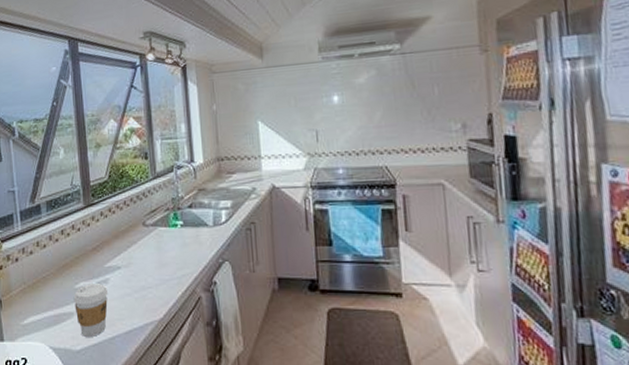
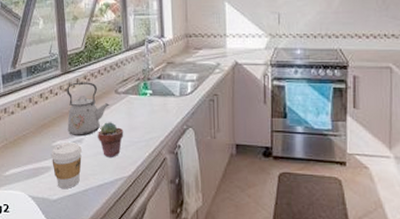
kettle: none [90,214,138,277] -> present [67,82,110,137]
potted succulent: none [125,258,154,299] -> present [98,122,124,157]

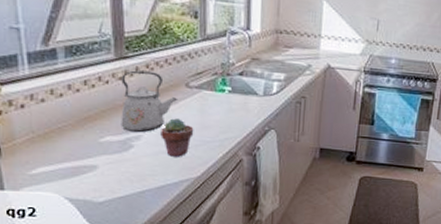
coffee cup: present [52,142,83,188] -> none [98,139,140,190]

